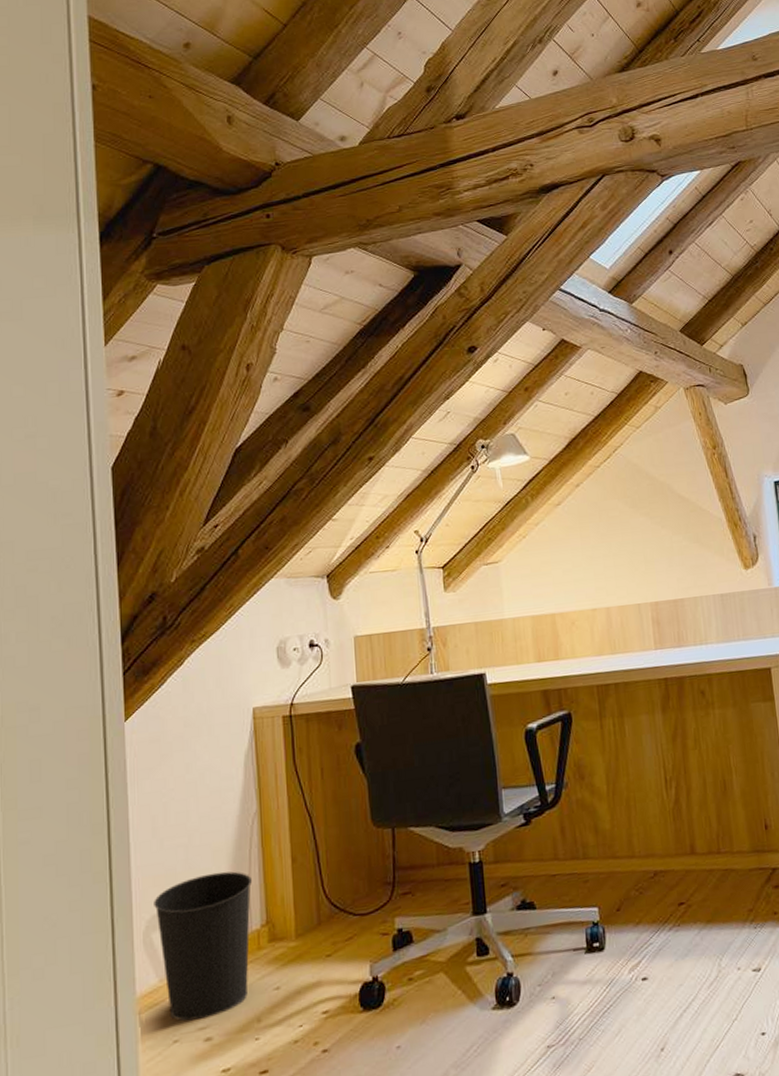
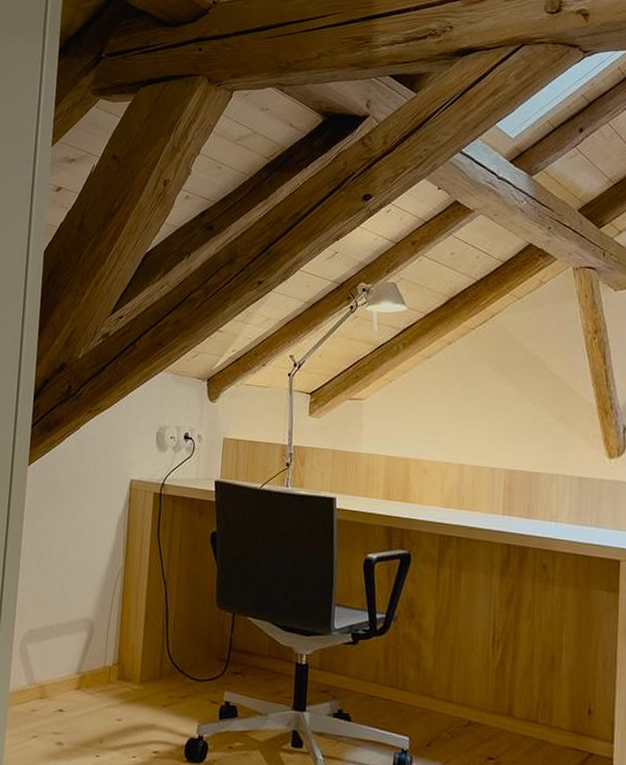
wastebasket: present [154,871,252,1021] -> none [31,608,111,727]

